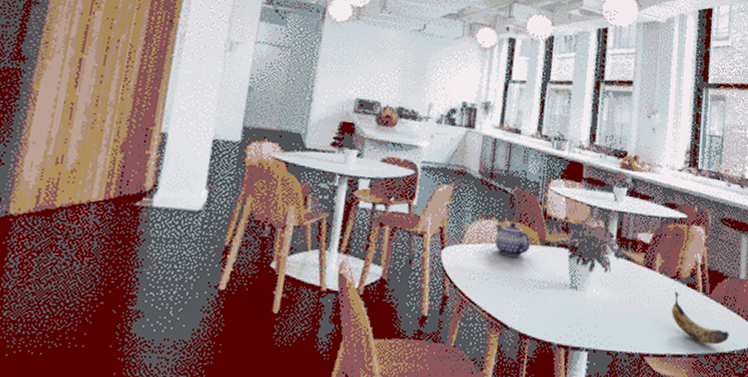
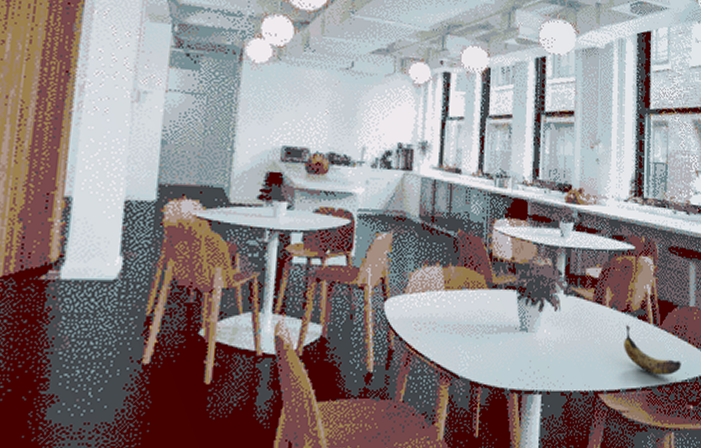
teapot: present [494,222,531,257] -> none [439,267,478,303]

